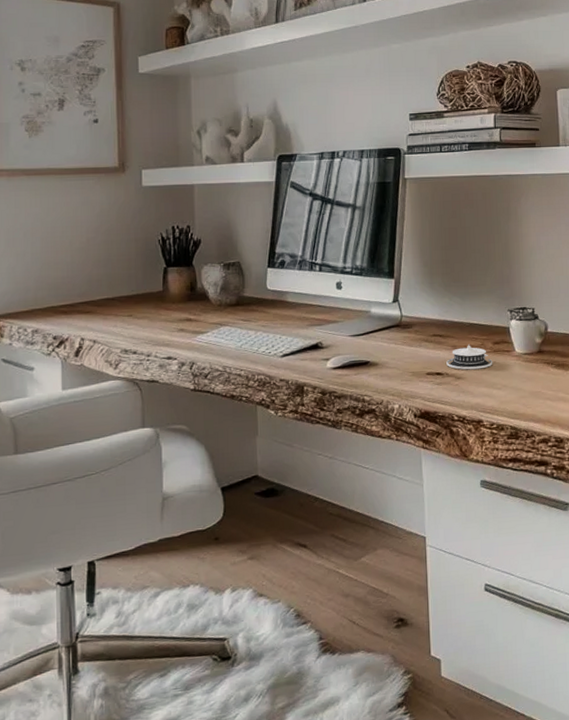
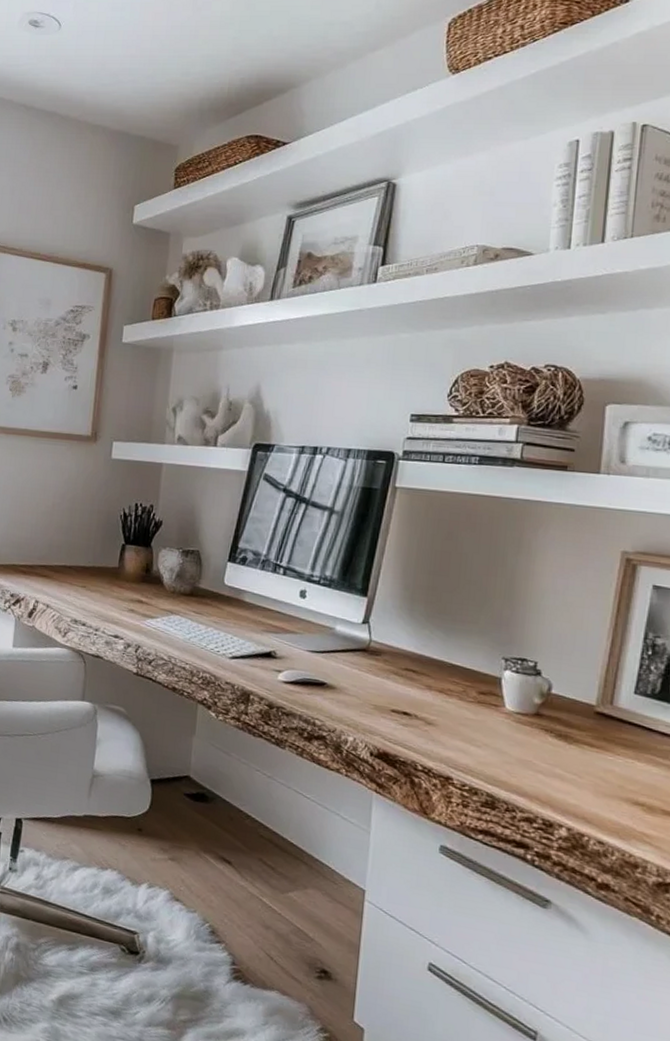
architectural model: present [446,344,493,370] -> none [417,687,475,719]

